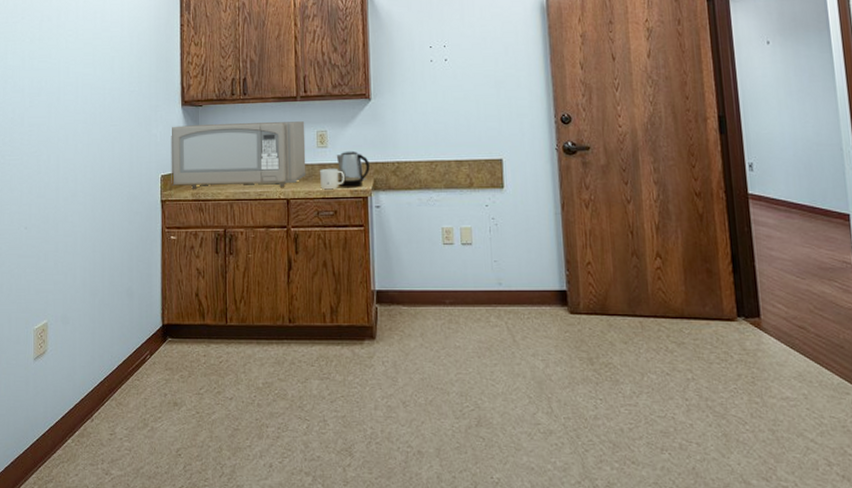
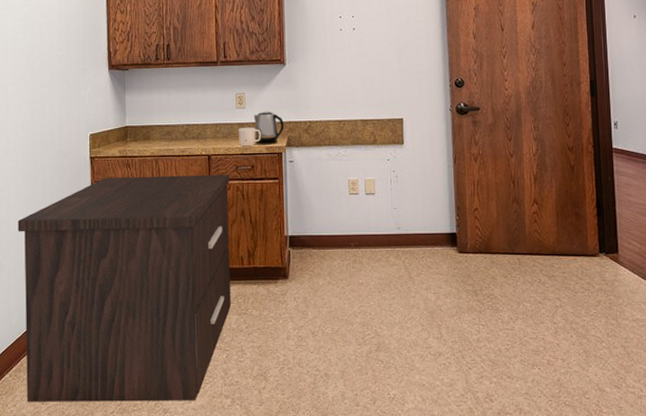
nightstand: none [84,220,312,478] -> present [17,174,231,402]
microwave: present [171,121,306,189] -> none [99,84,226,146]

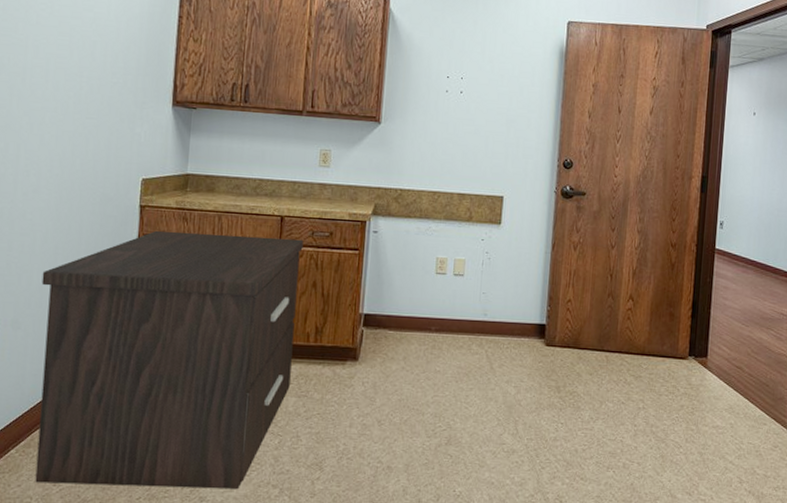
mug: present [238,127,261,147] -> none [318,188,345,211]
kettle: present [253,111,284,145] -> none [337,172,372,211]

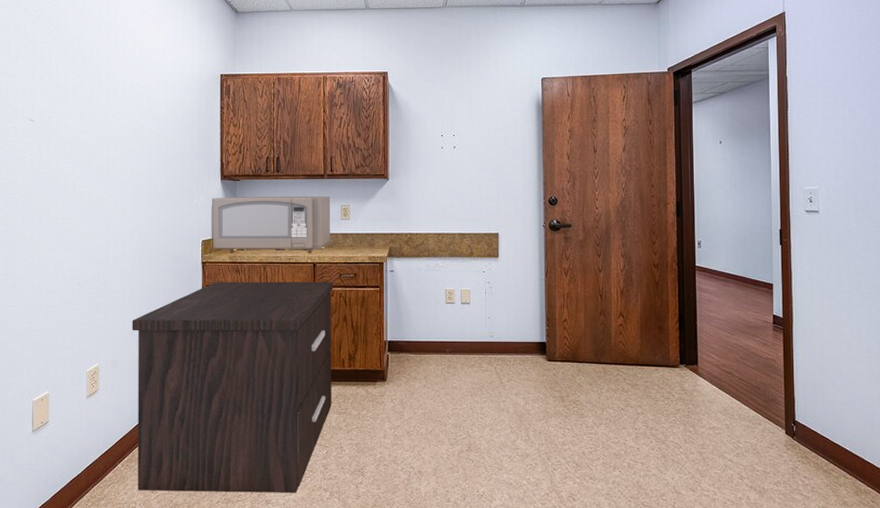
microwave: none [153,126,309,203] -> present [211,196,331,253]

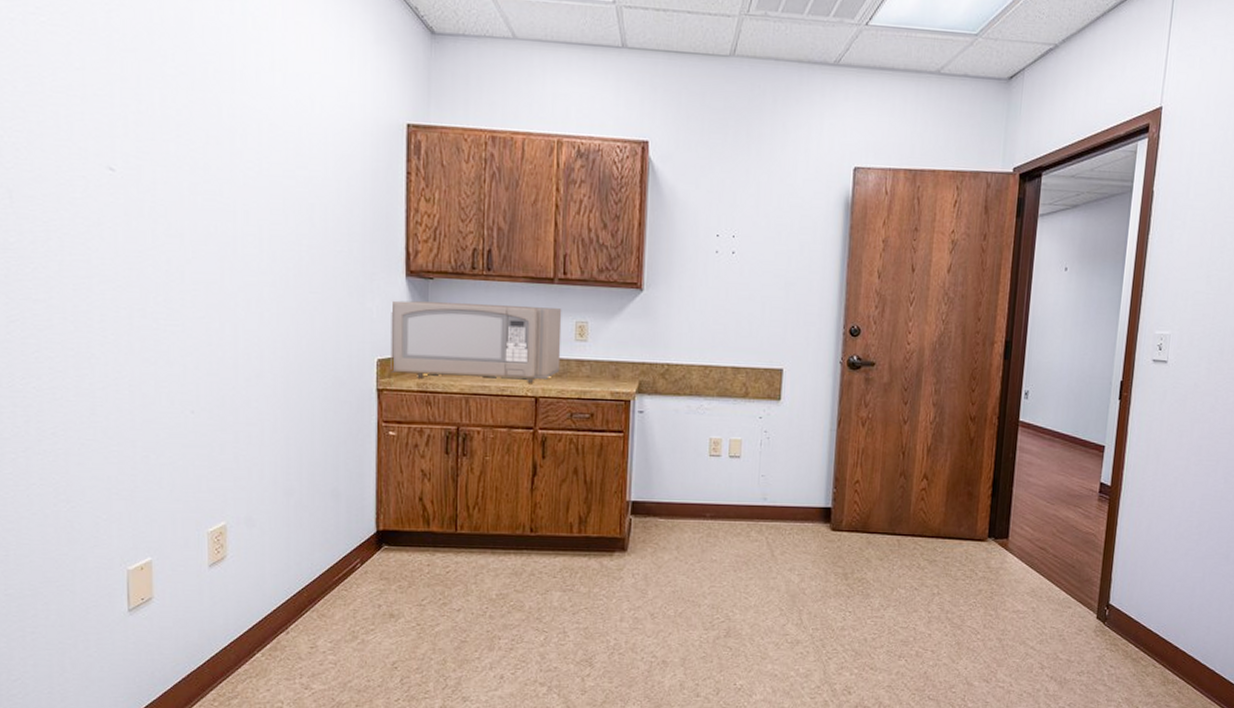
nightstand: present [132,281,333,494] -> none [274,416,562,689]

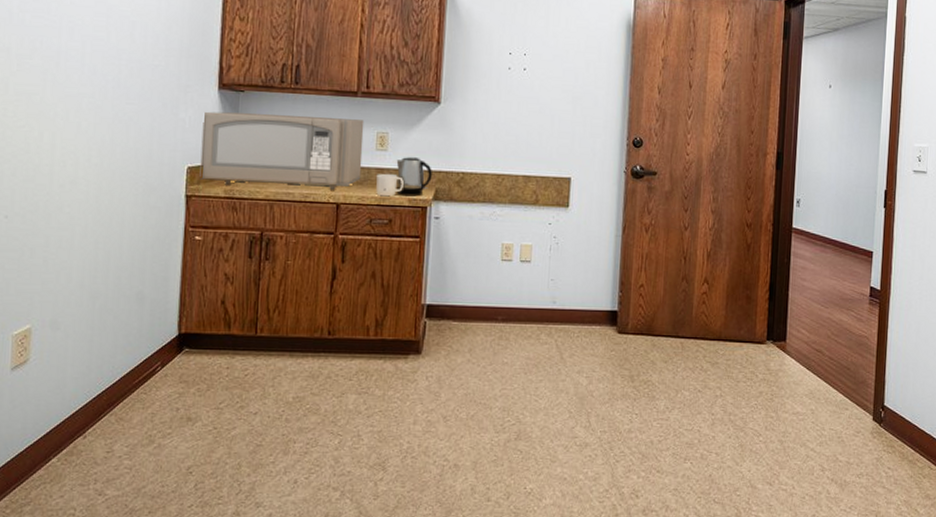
mug: none [575,365,605,390] -> present [375,173,404,197]
kettle: none [597,347,635,390] -> present [396,156,432,197]

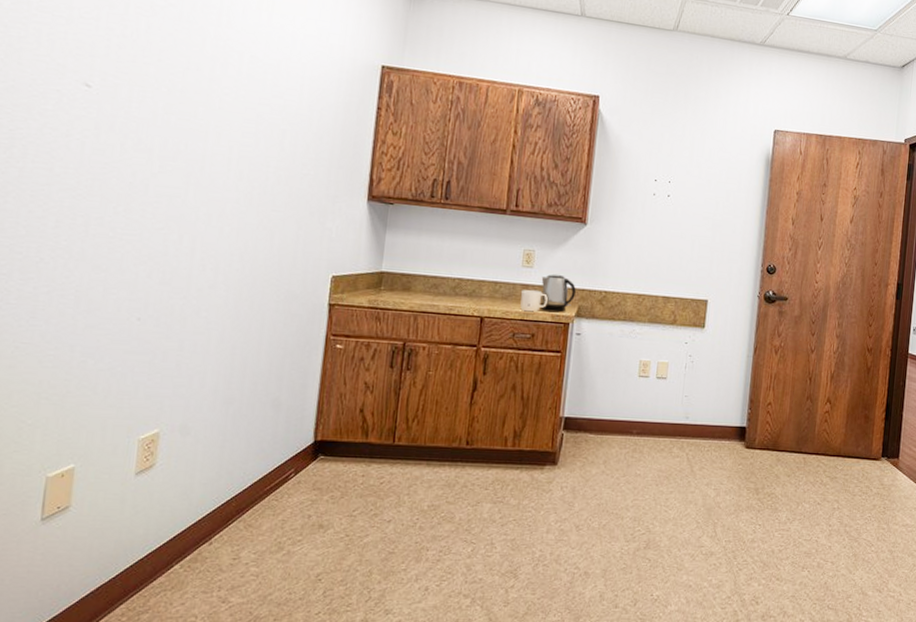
microwave: present [199,111,365,190] -> none [344,222,512,304]

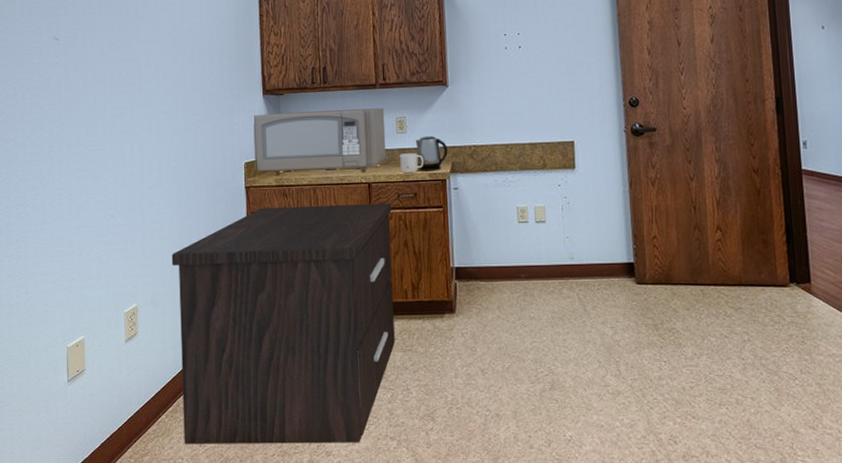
nightstand: none [201,330,504,601] -> present [171,203,395,444]
microwave: none [344,222,512,304] -> present [253,108,387,175]

